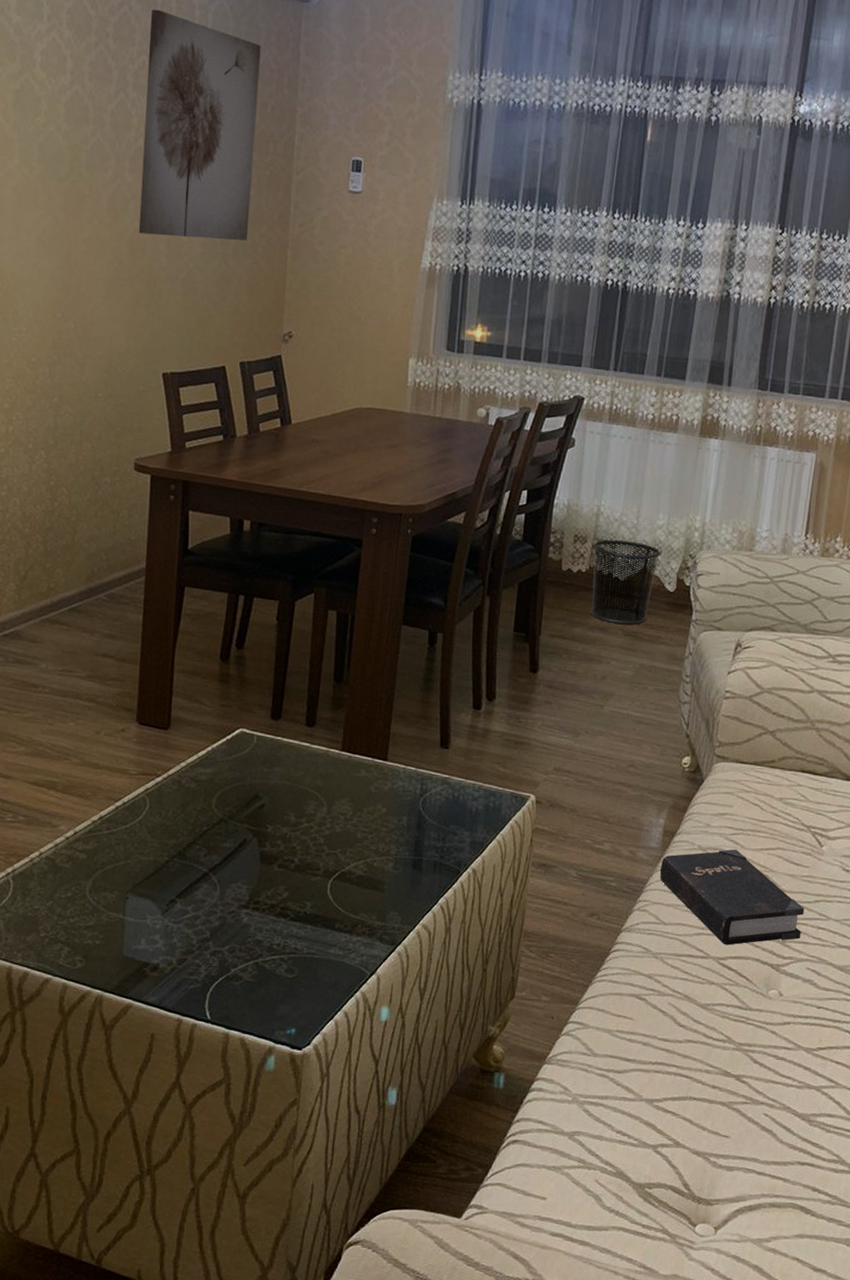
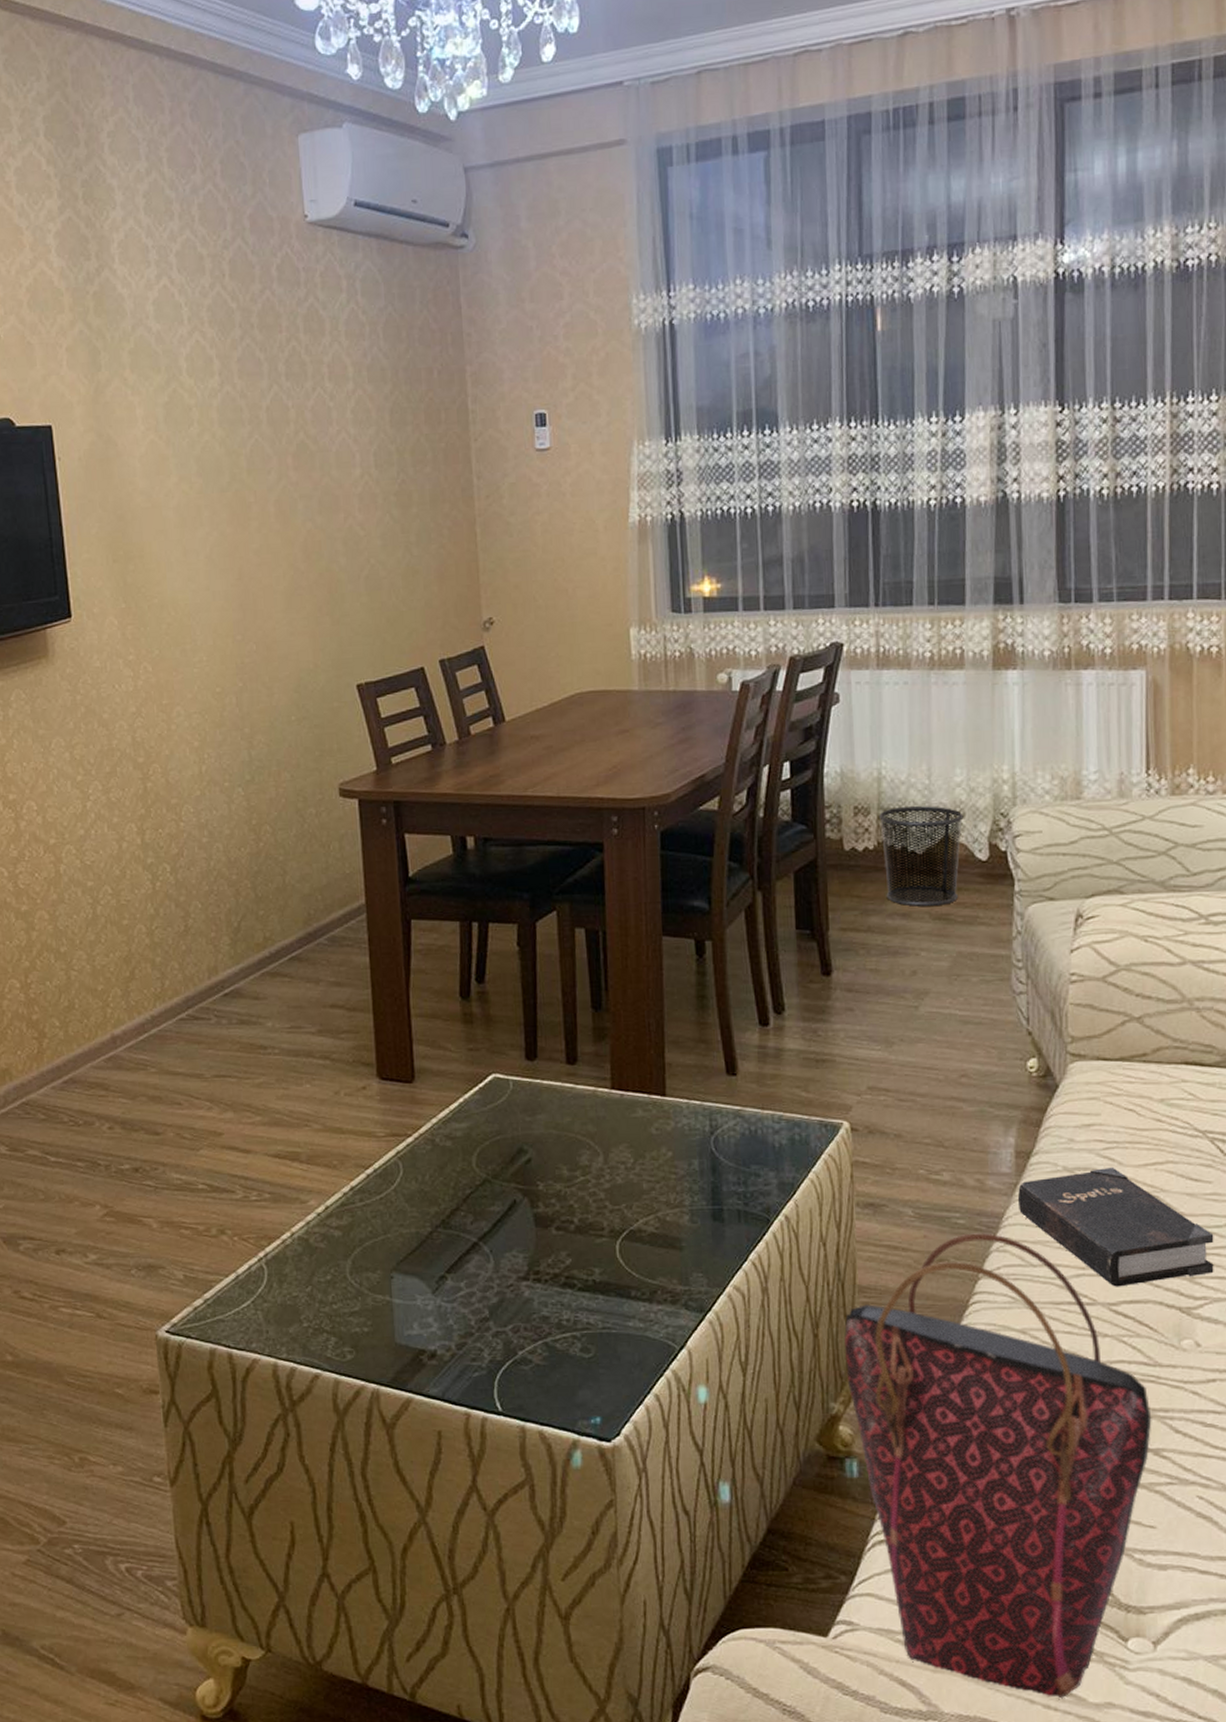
wall art: present [138,9,261,241] -> none [294,288,431,535]
handbag: none [505,894,739,1272] -> present [844,1233,1152,1700]

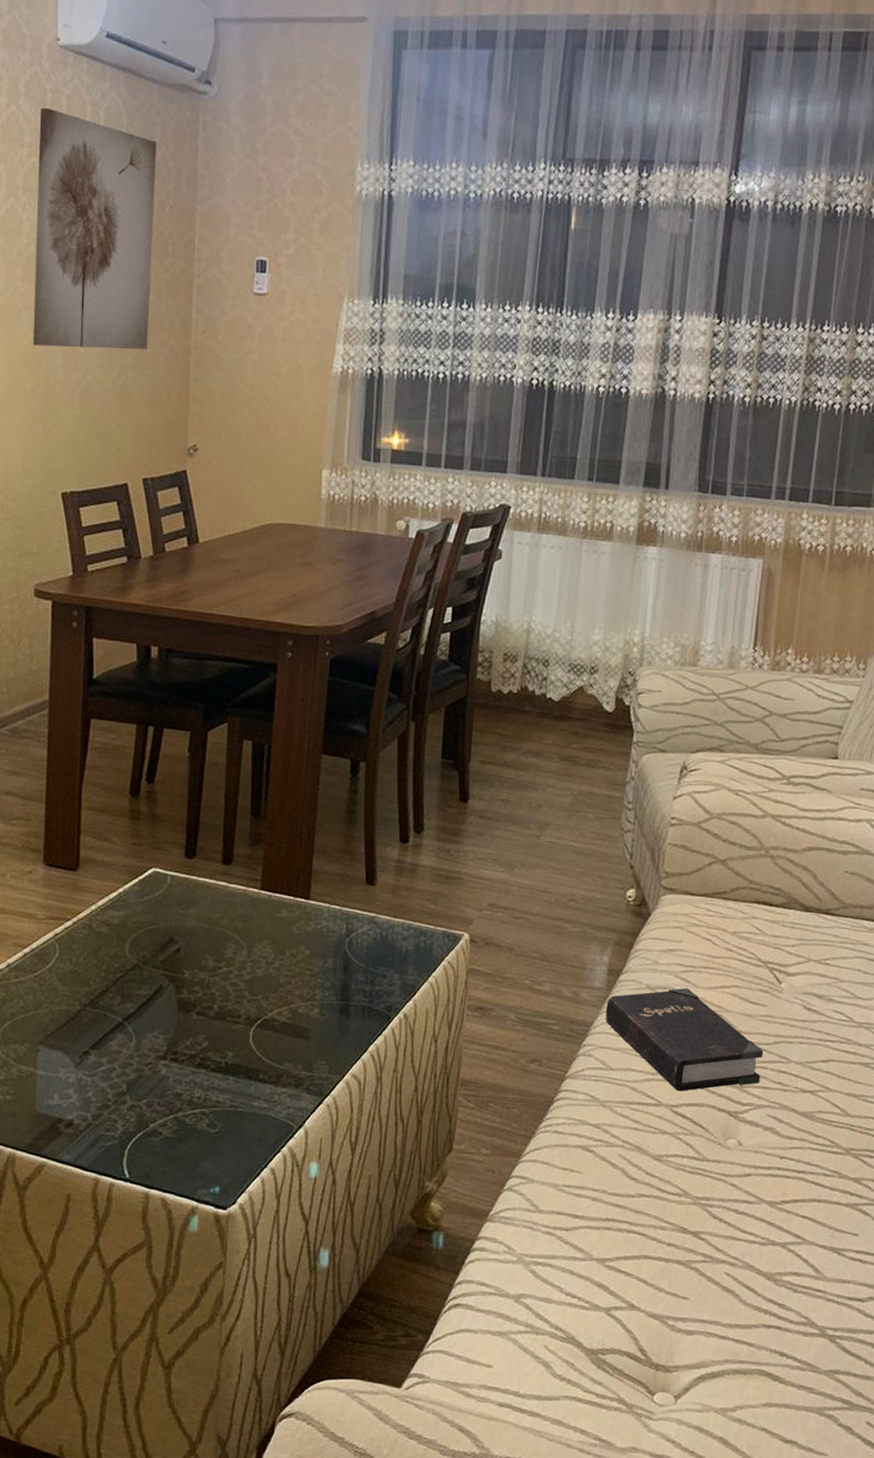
wall art: none [294,288,431,535] -> present [32,107,157,350]
handbag: present [844,1233,1152,1700] -> none [442,1038,696,1445]
waste bin: present [879,806,964,907] -> none [523,658,597,749]

